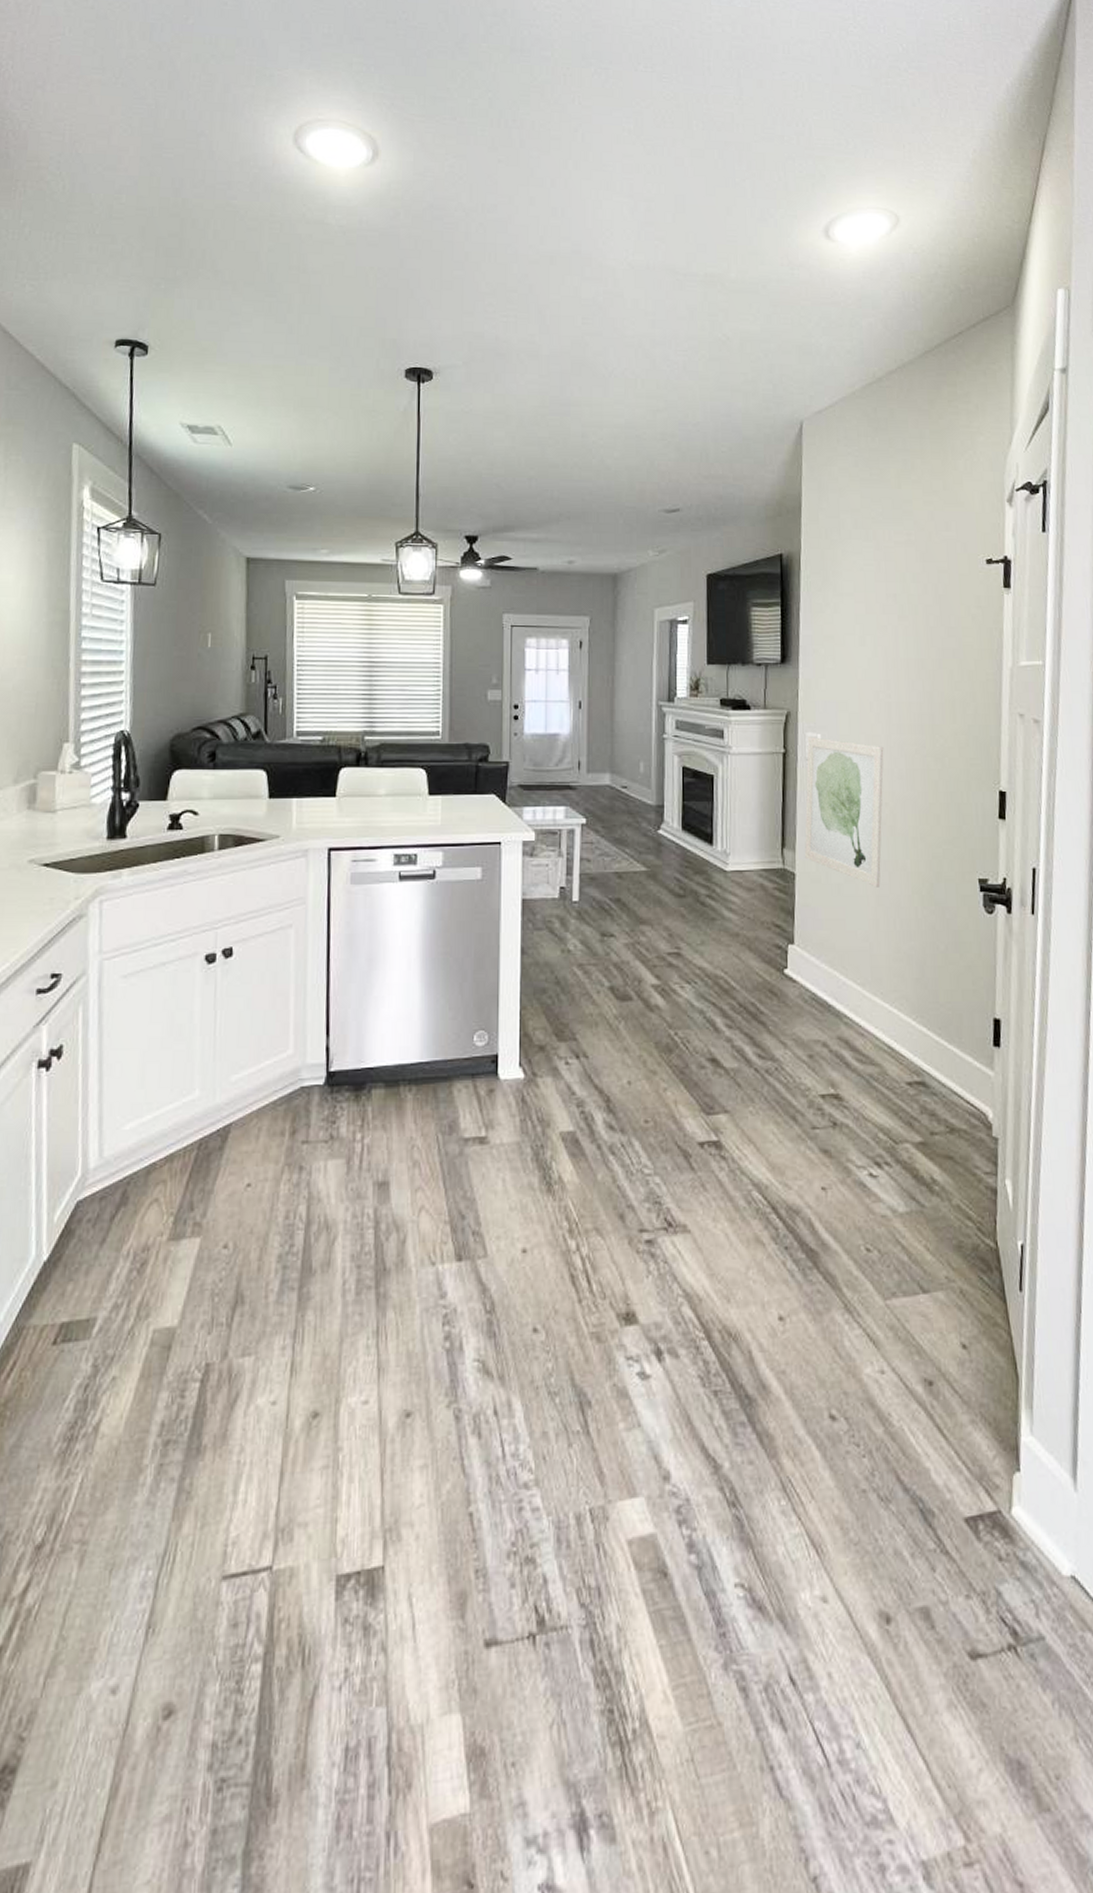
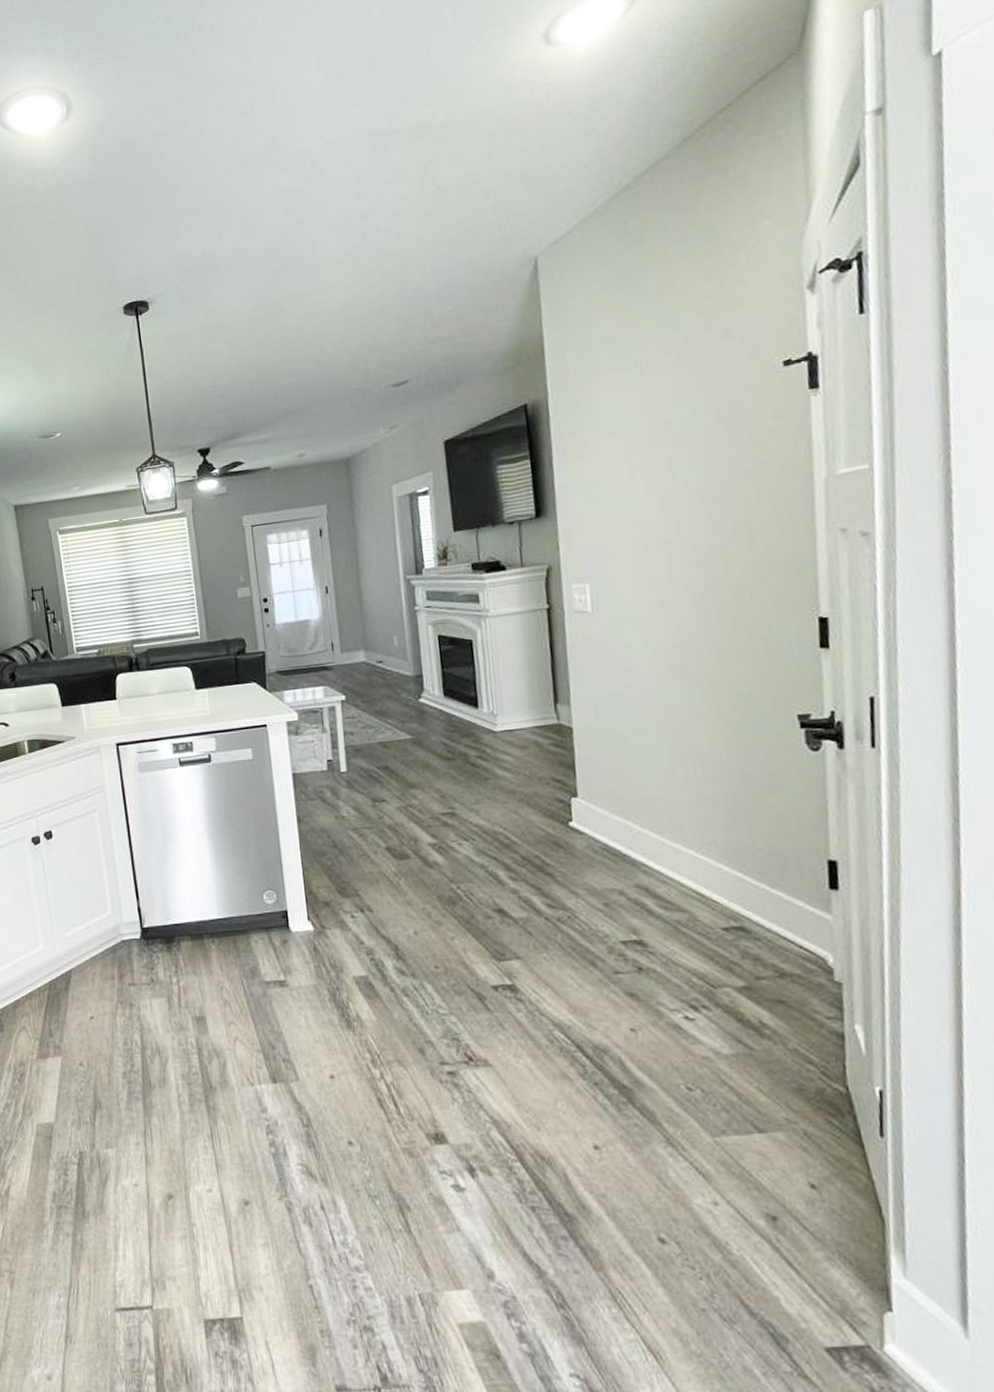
wall art: present [805,737,884,888] -> none [573,587,674,734]

